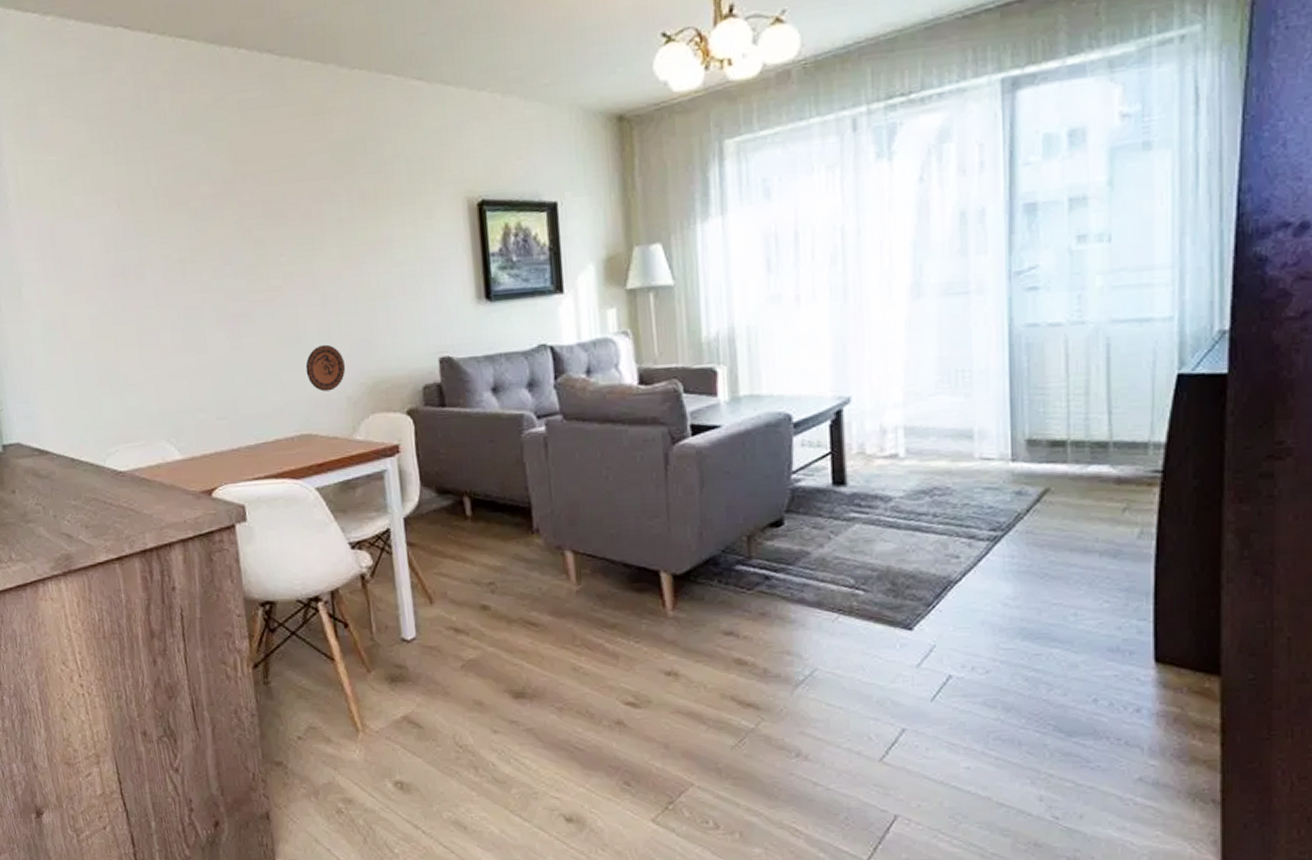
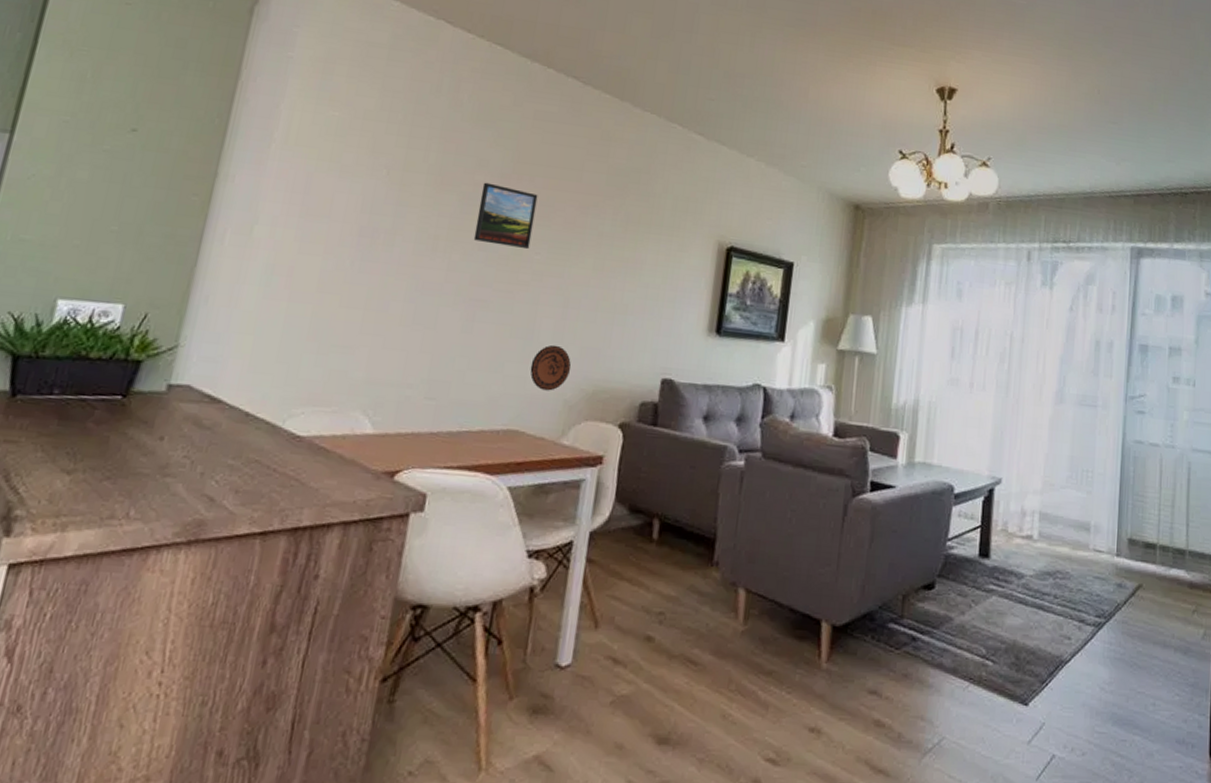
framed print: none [209,192,273,256] -> present [473,182,538,250]

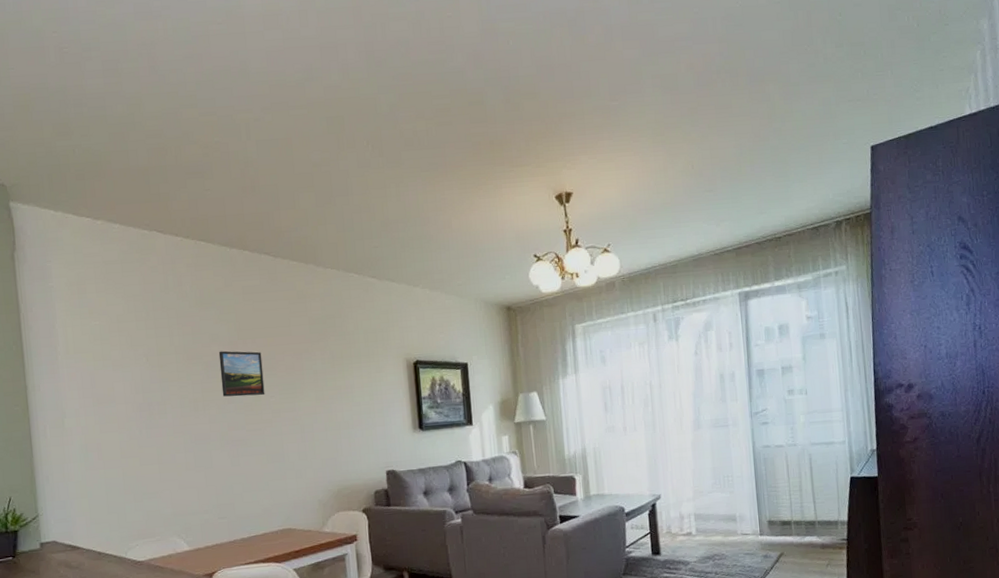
decorative plate: present [530,344,572,391] -> none [288,461,318,497]

